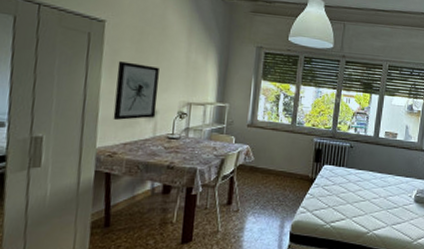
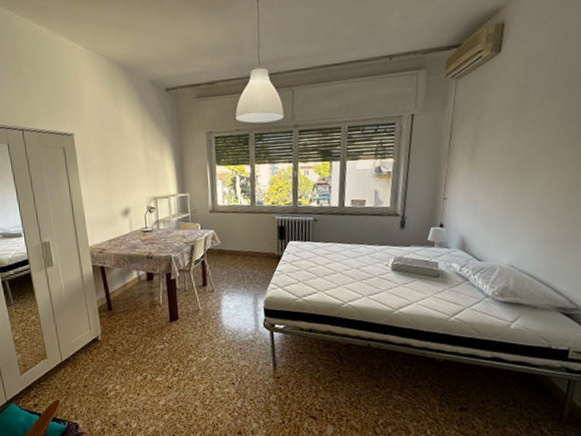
wall art: present [113,61,159,120] -> none [91,168,129,221]

